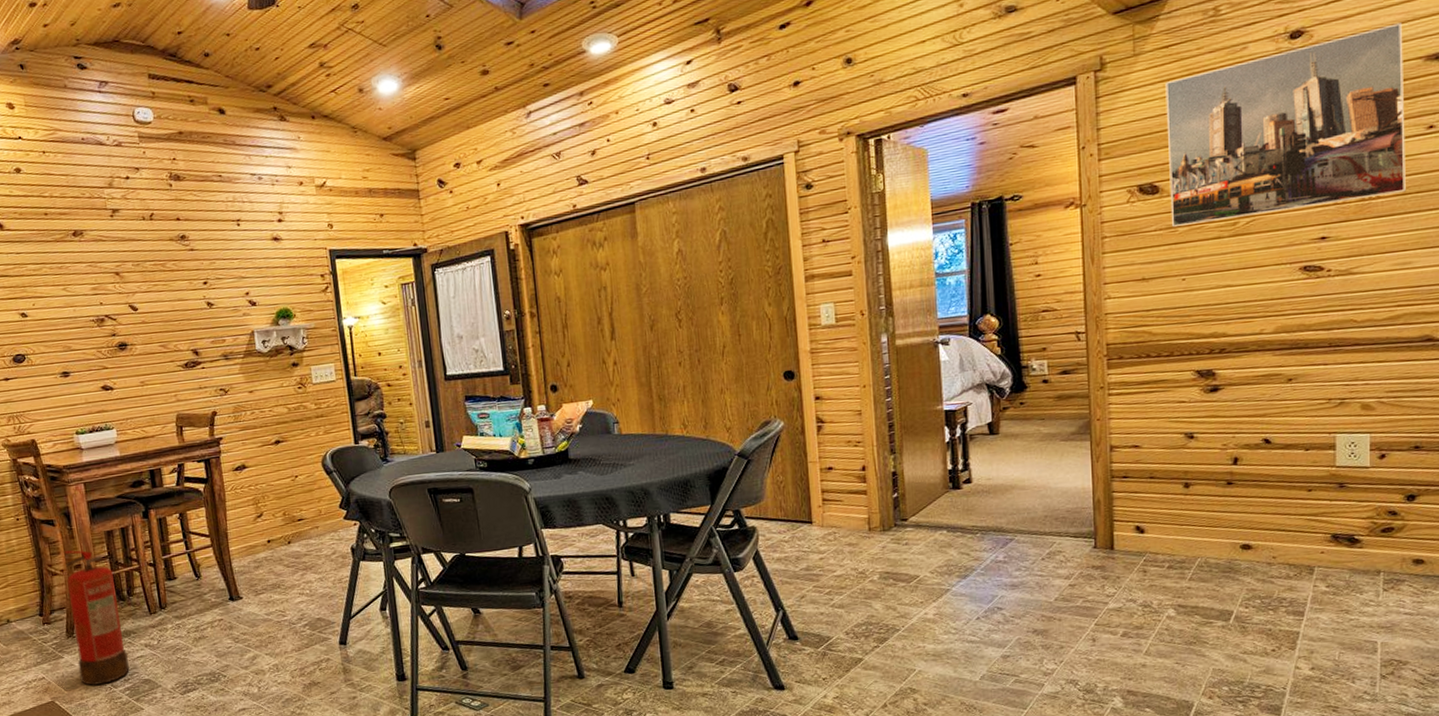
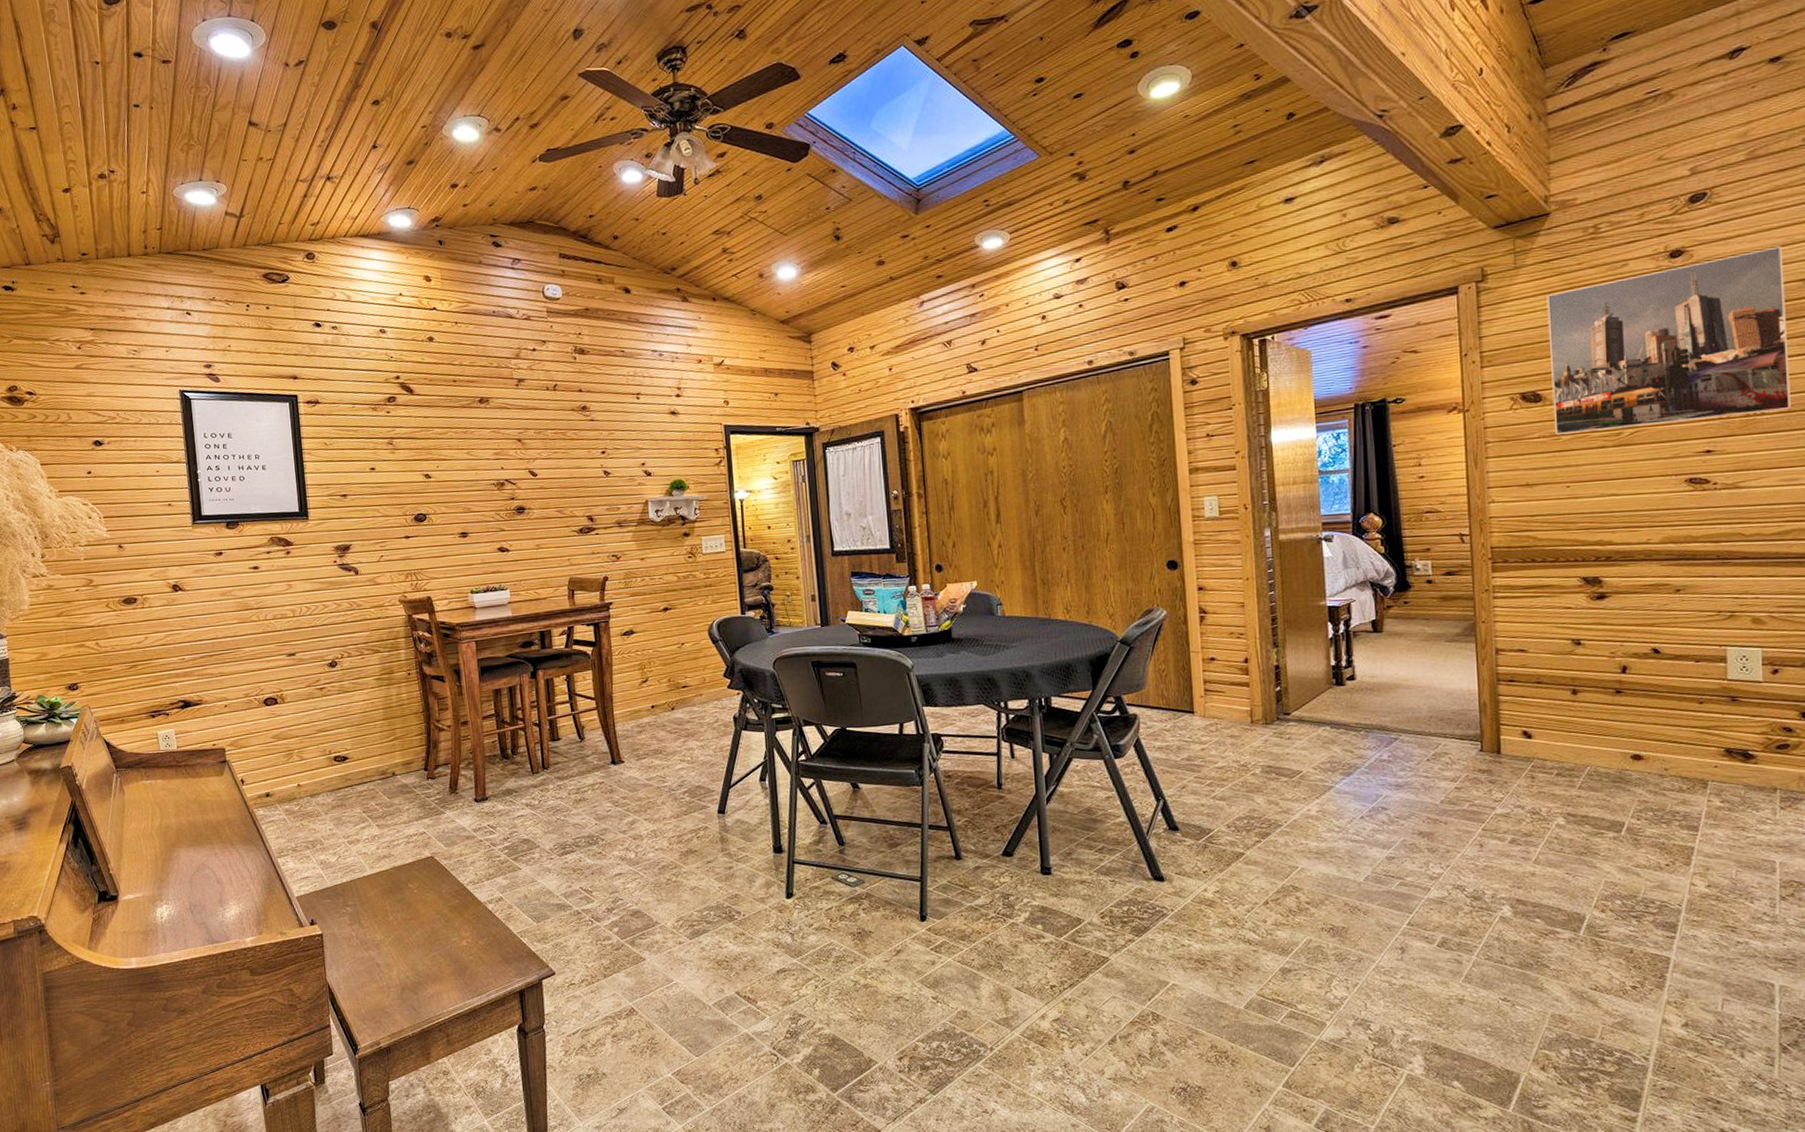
fire extinguisher: present [64,550,130,686] -> none [452,707,509,843]

